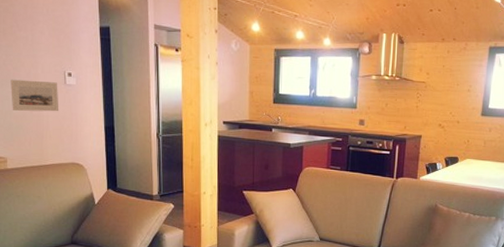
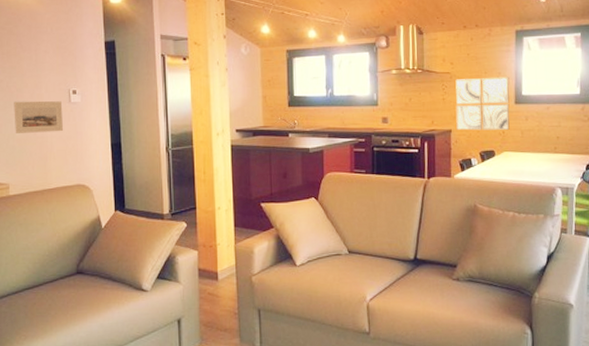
wall art: none [426,89,479,139] -> present [455,76,510,131]

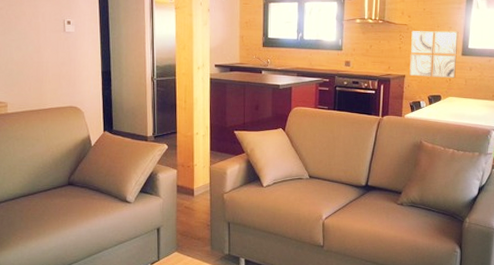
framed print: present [14,100,64,133] -> none [12,28,59,58]

